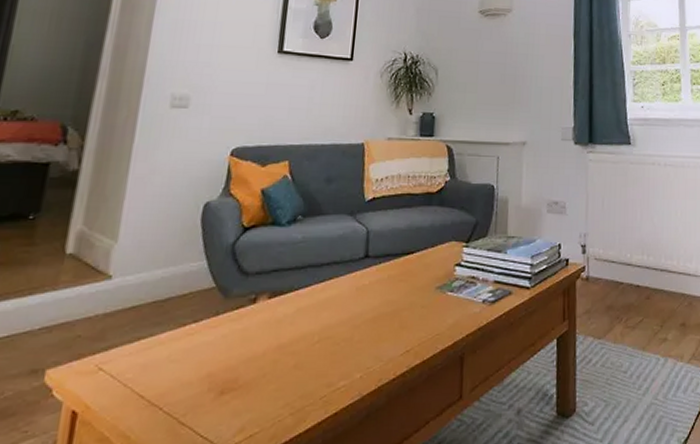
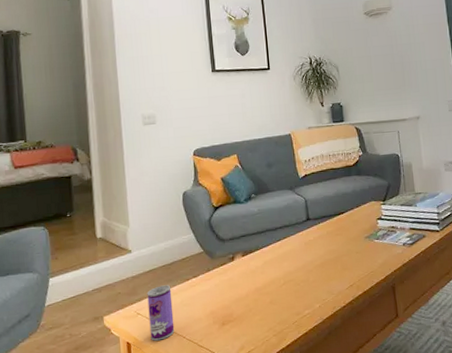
beverage can: none [110,330,158,411] -> present [147,285,175,341]

